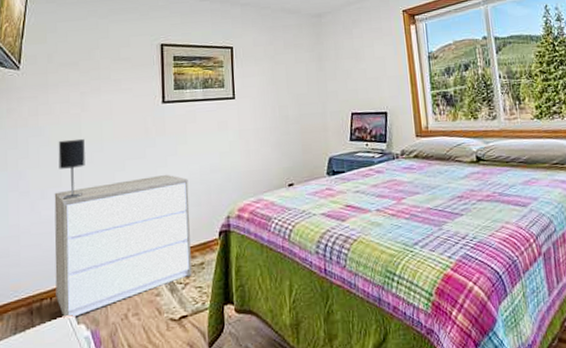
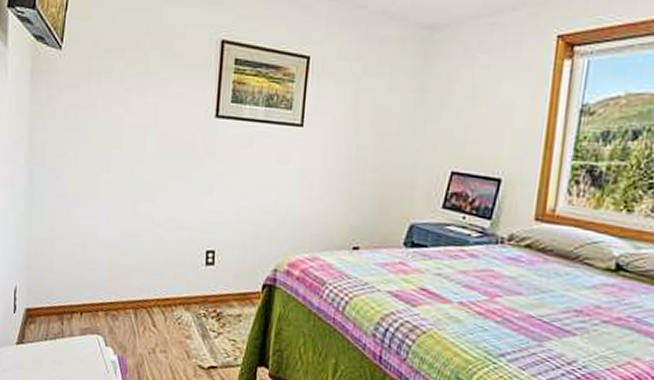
dresser: present [54,174,192,319] -> none [86,201,235,338]
table lamp: present [58,138,85,199] -> none [97,142,125,211]

